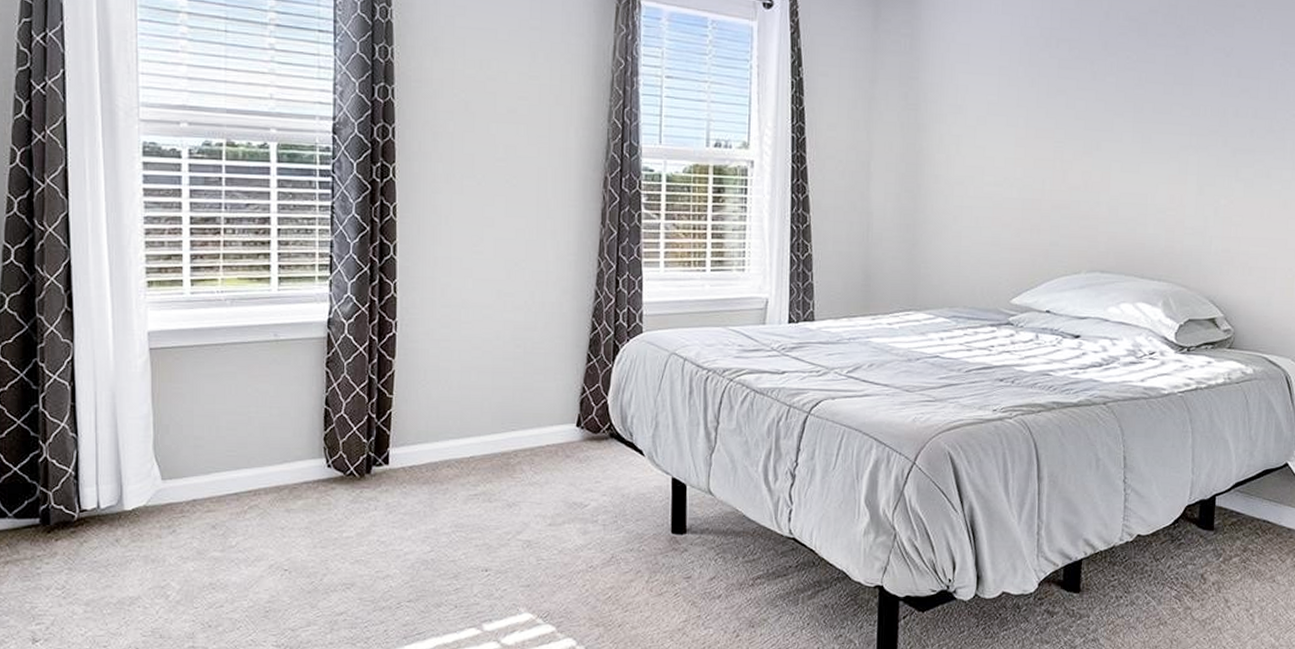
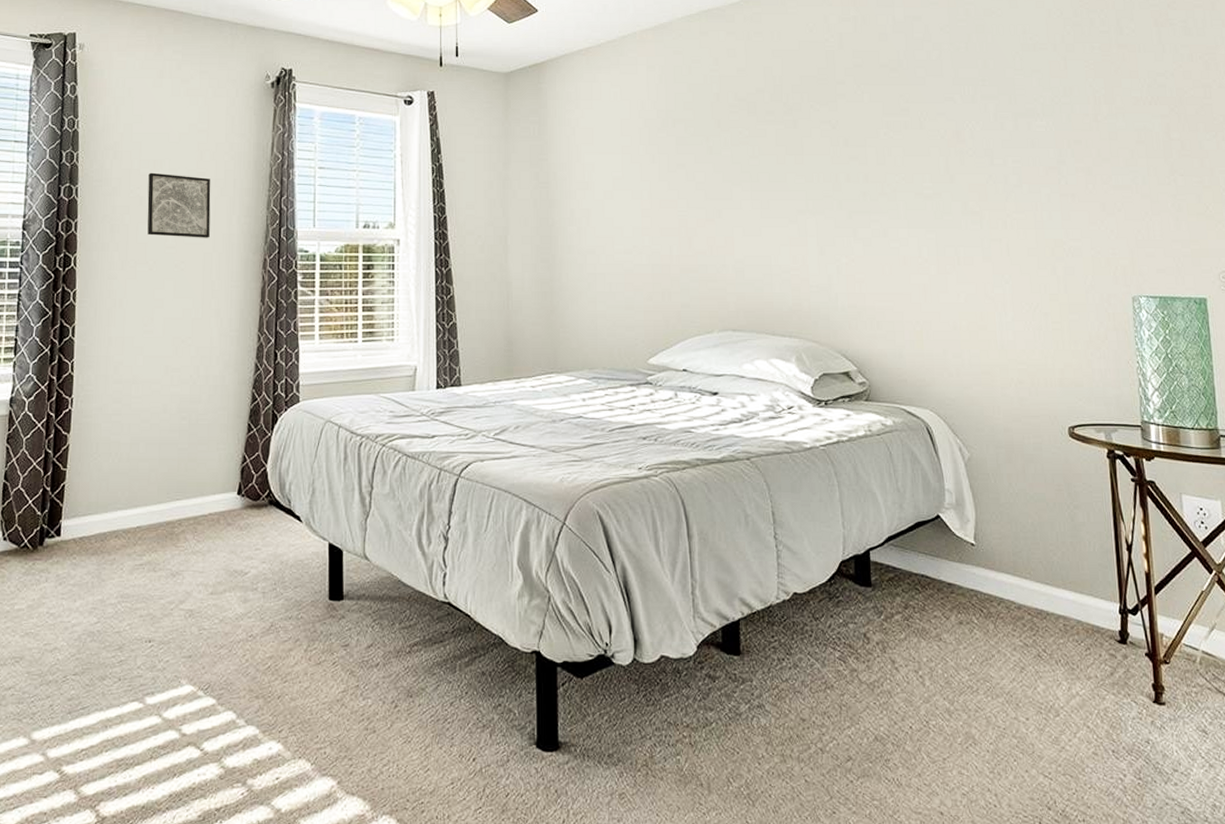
wall art: none [474,74,545,152] -> present [147,172,211,238]

